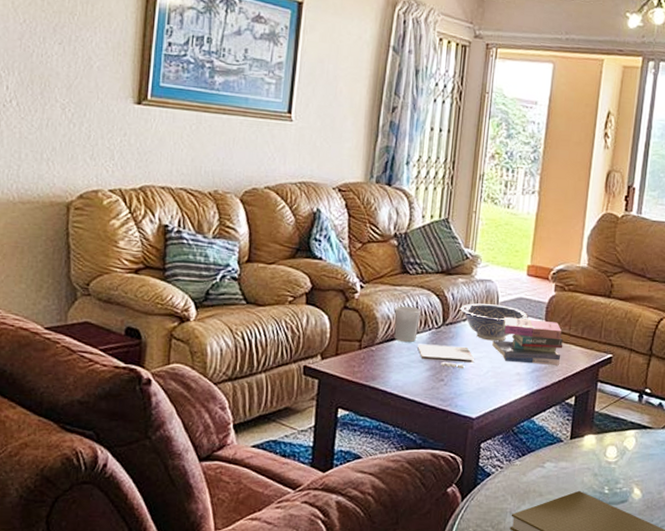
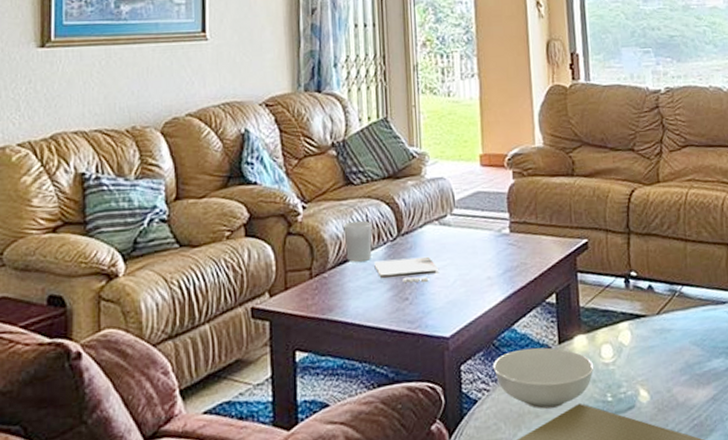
decorative bowl: present [459,303,529,341] -> none [413,203,490,246]
books: present [492,316,563,365] -> none [455,212,533,266]
bowl: none [509,438,598,491] -> present [492,347,594,409]

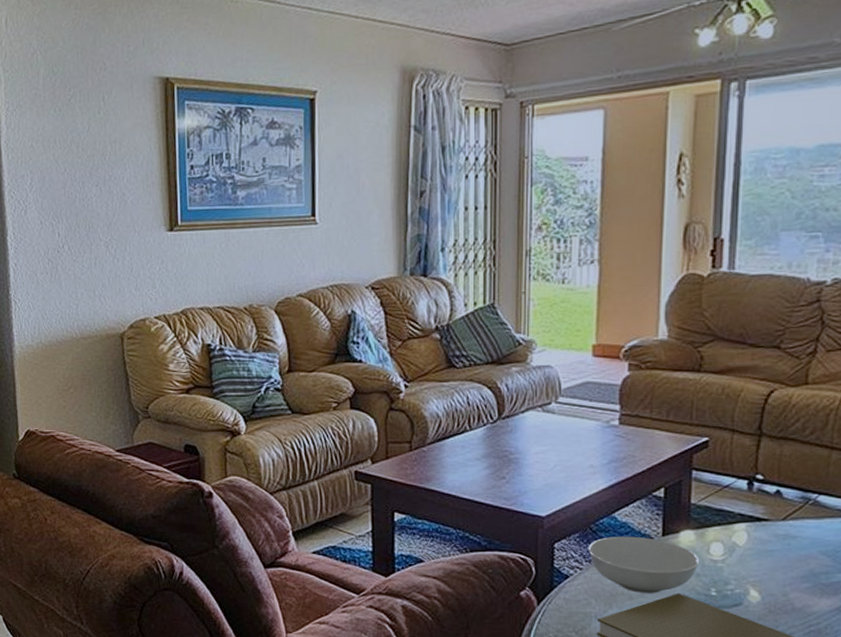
candle holder: present [343,220,373,262] -> none [444,402,473,440]
magazine: present [374,257,440,284] -> none [473,440,539,465]

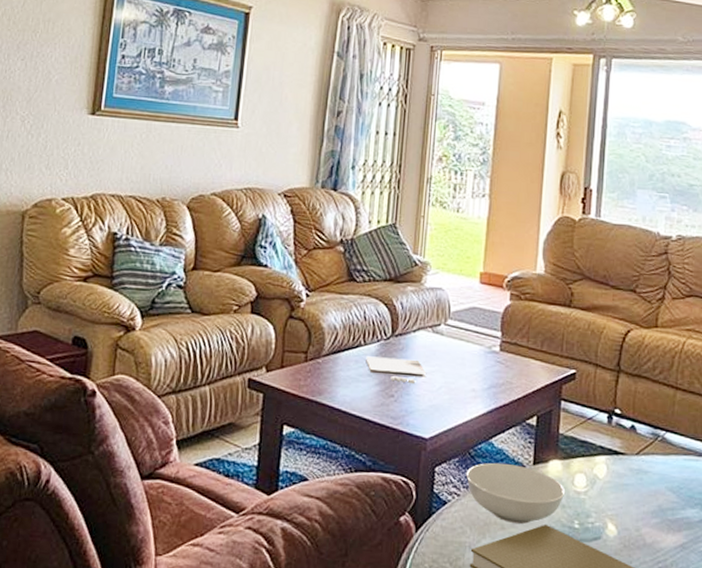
magazine: none [473,440,539,465] -> present [366,356,427,385]

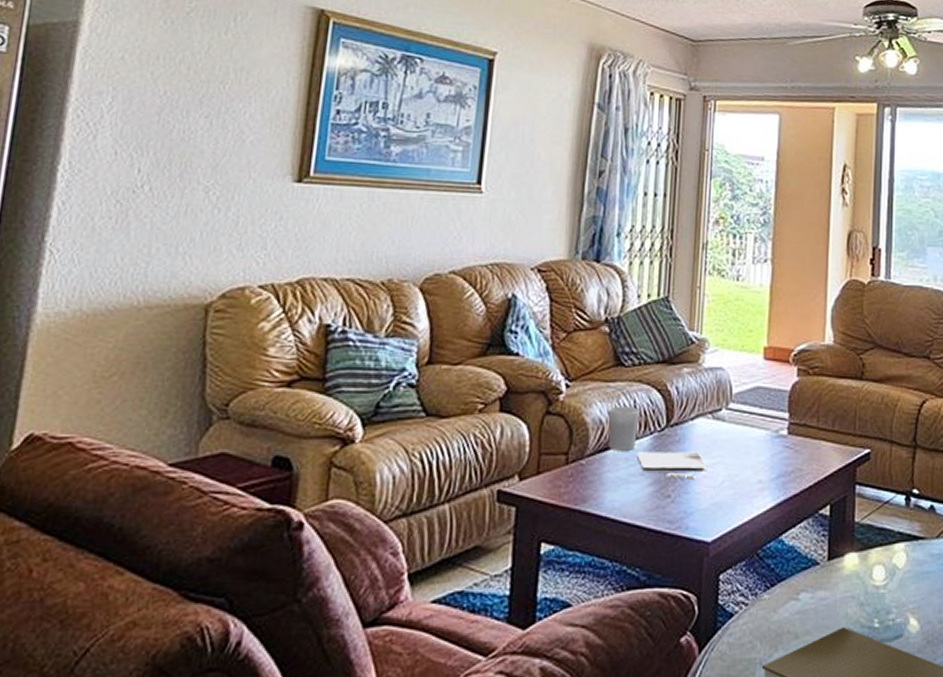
candle holder: none [341,315,369,354] -> present [608,406,640,451]
bowl: present [466,462,566,524] -> none [754,562,864,630]

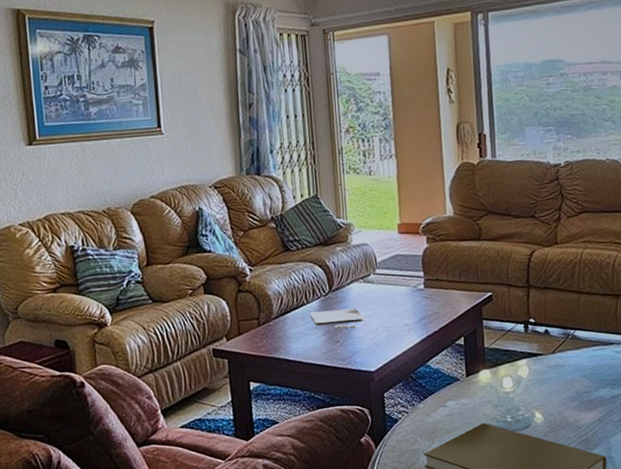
candle holder: present [608,406,640,451] -> none [284,280,309,313]

